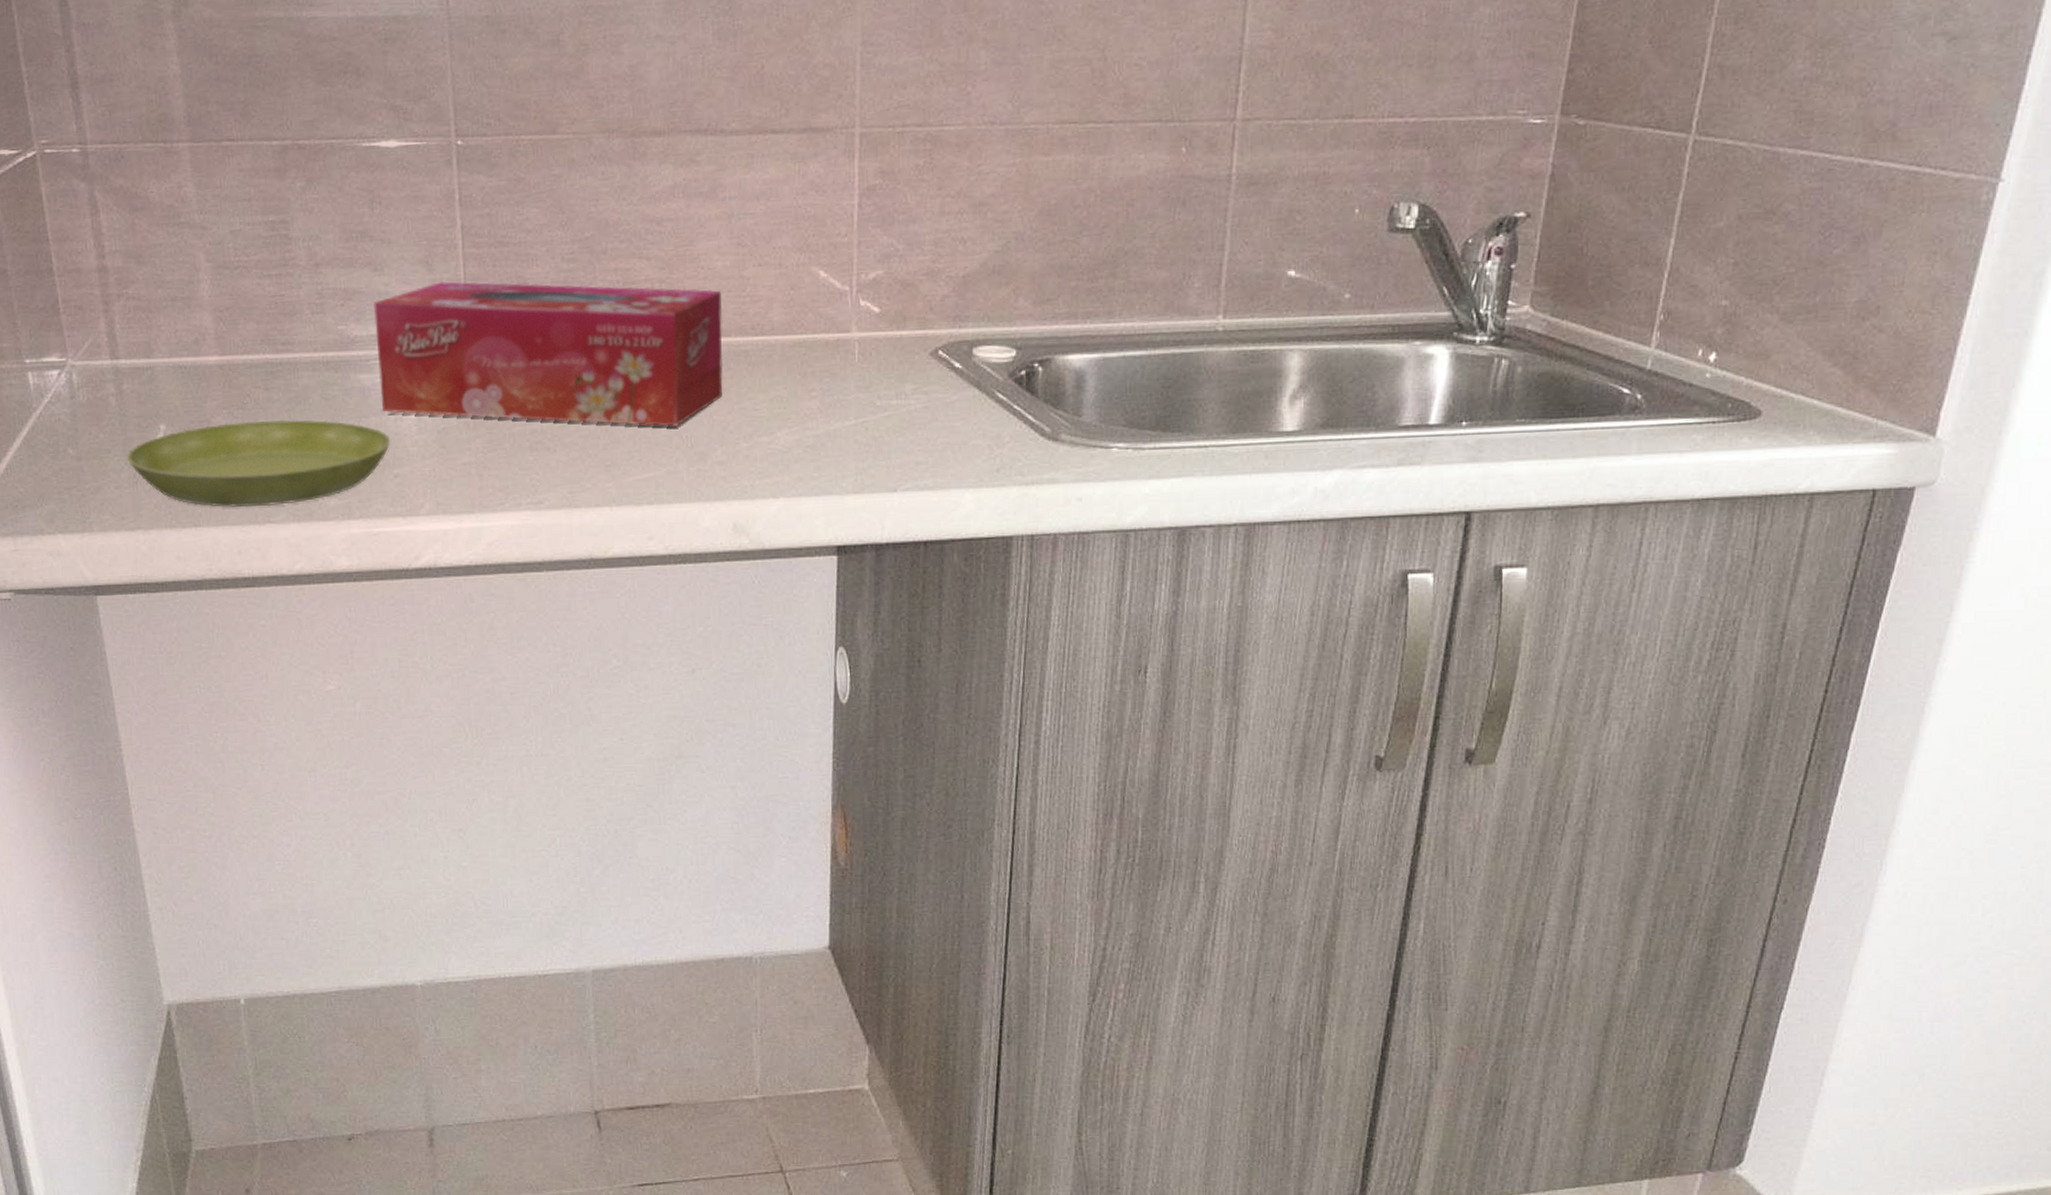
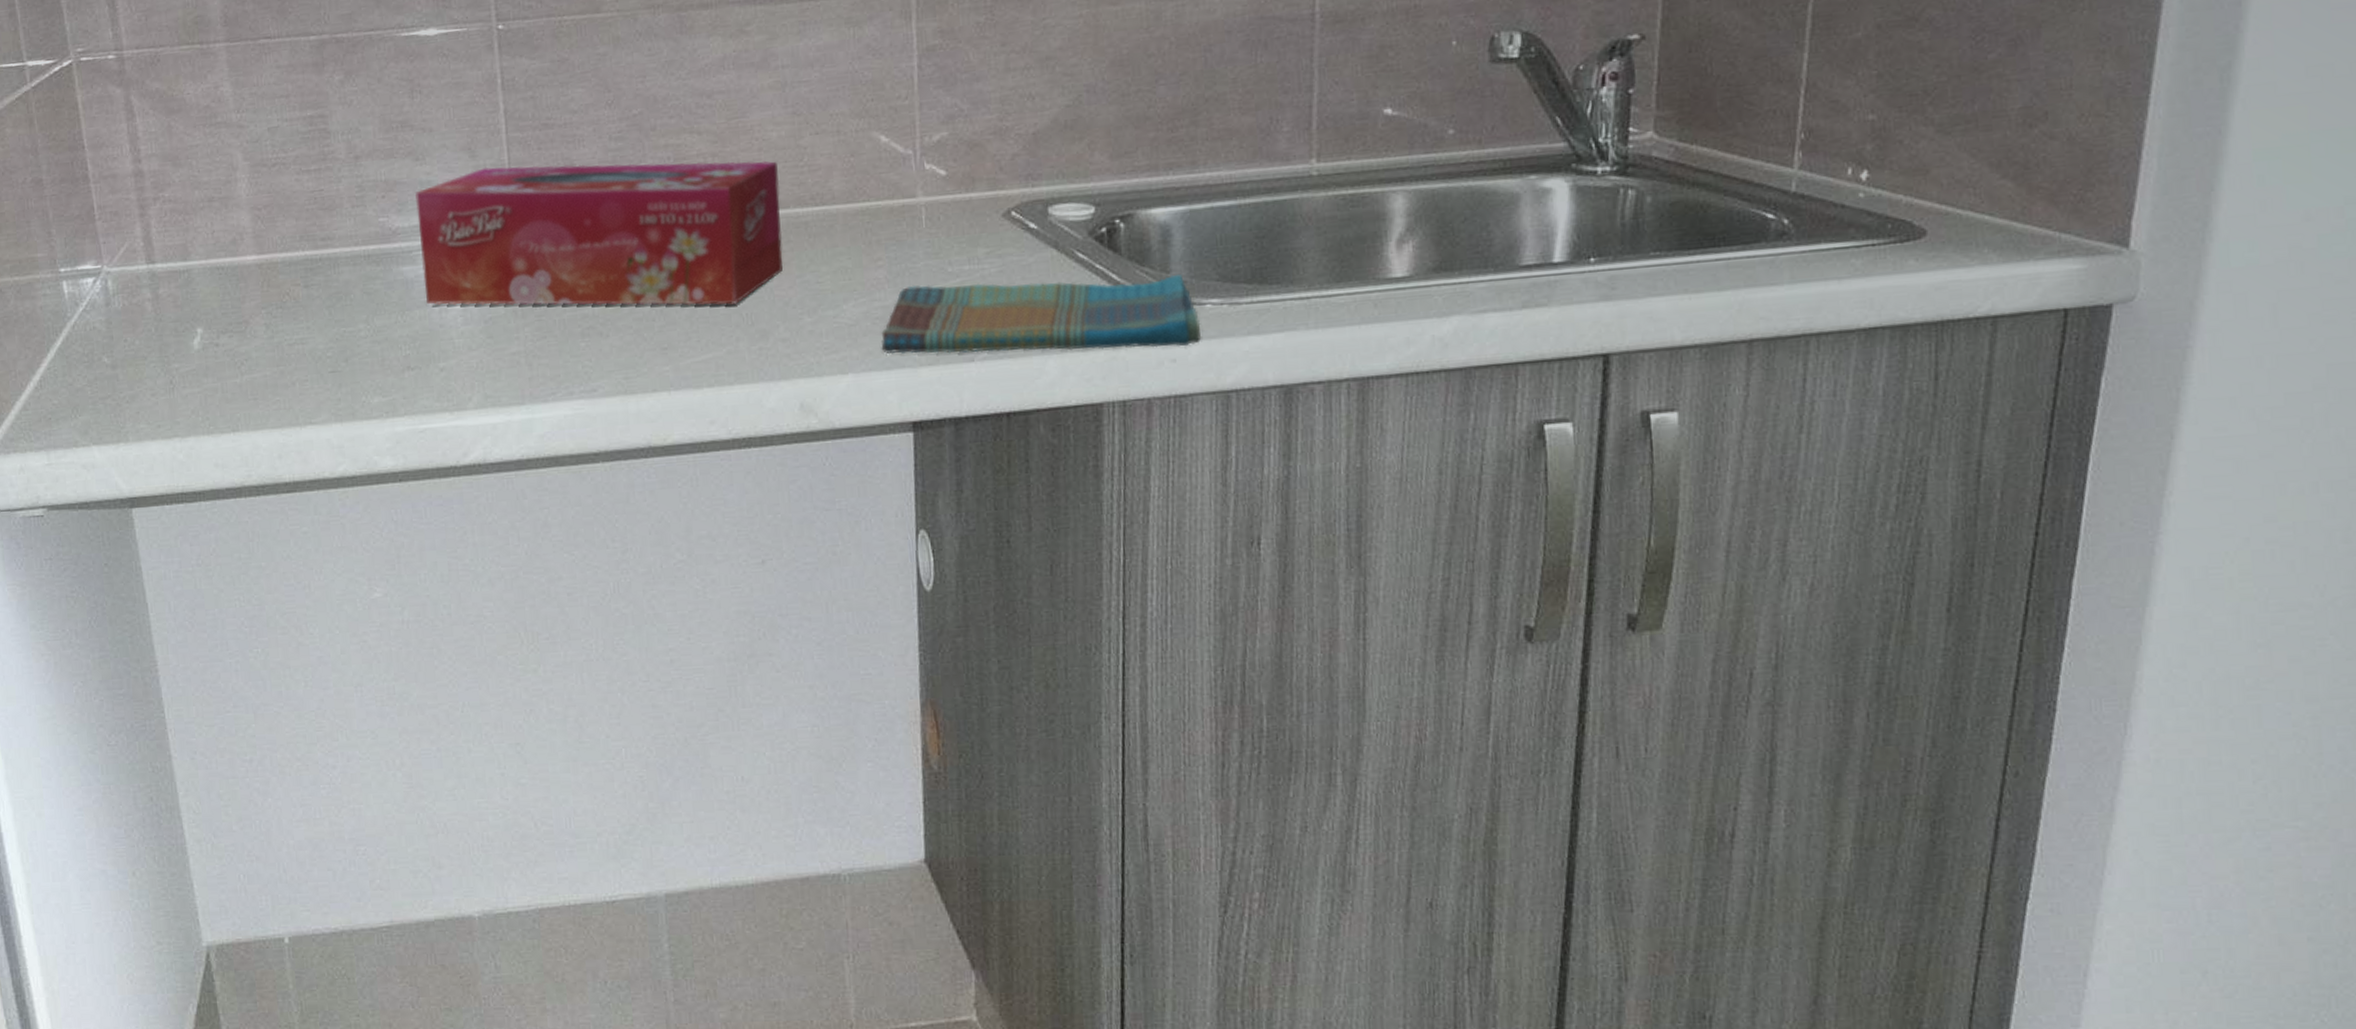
saucer: present [126,419,391,508] -> none [163,315,436,411]
dish towel: none [811,416,1107,487] -> present [881,275,1202,355]

